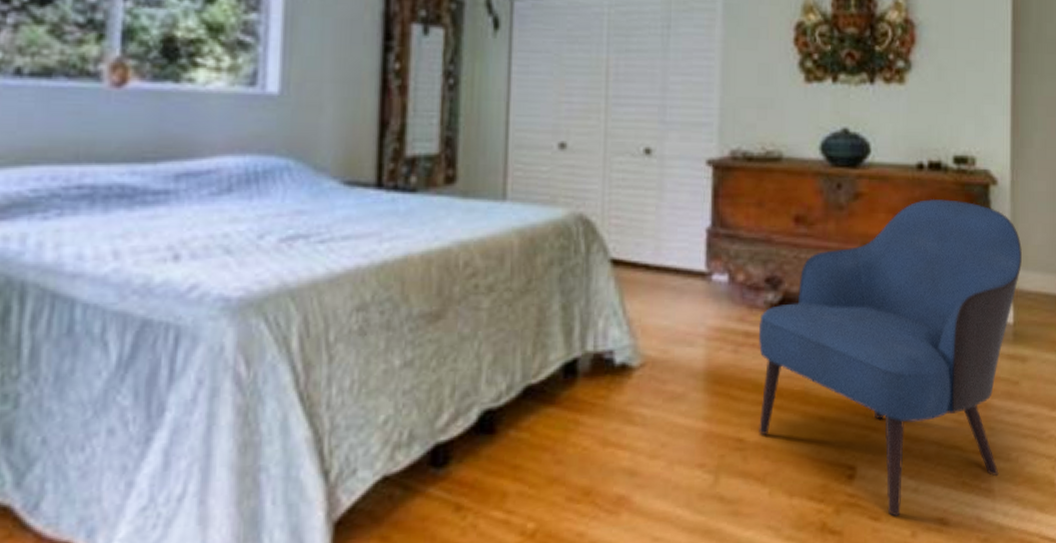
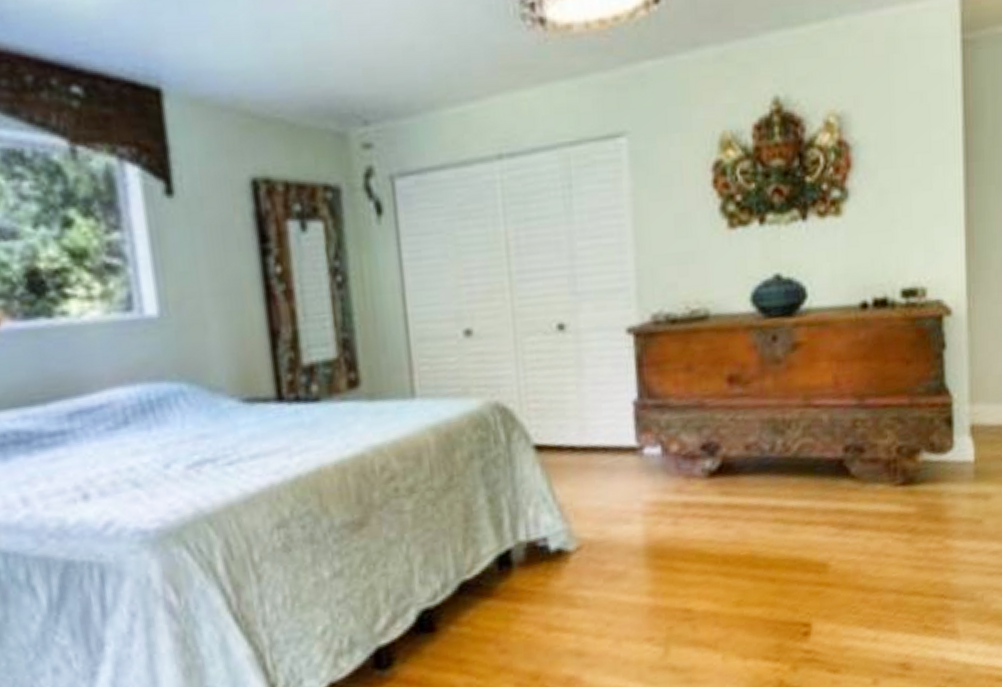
armchair: present [759,198,1022,517] -> none [698,337,982,667]

